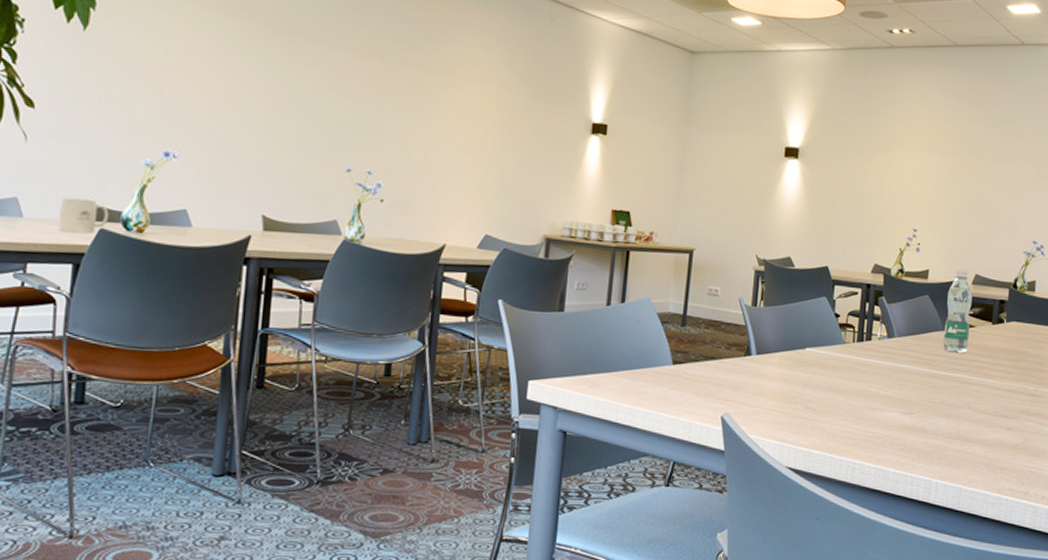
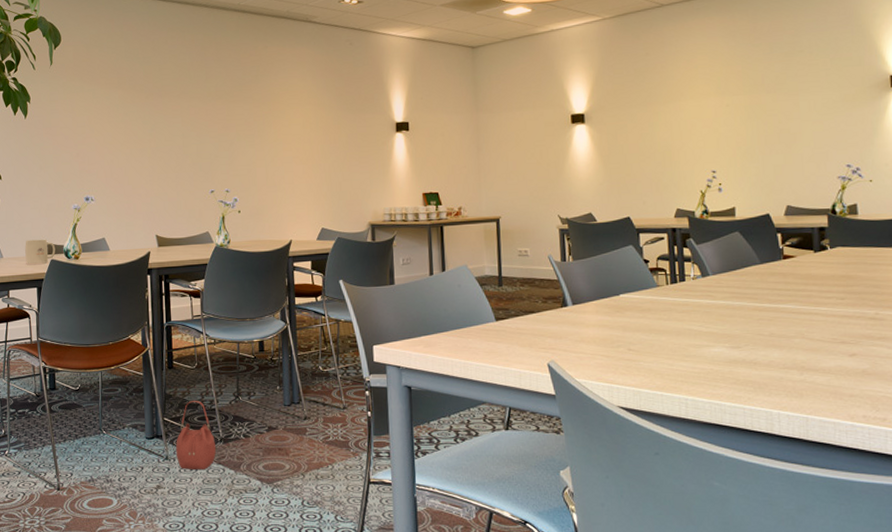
handbag: none [252,430,310,518] -> present [175,400,216,469]
bottle: present [943,267,973,353] -> none [759,201,791,285]

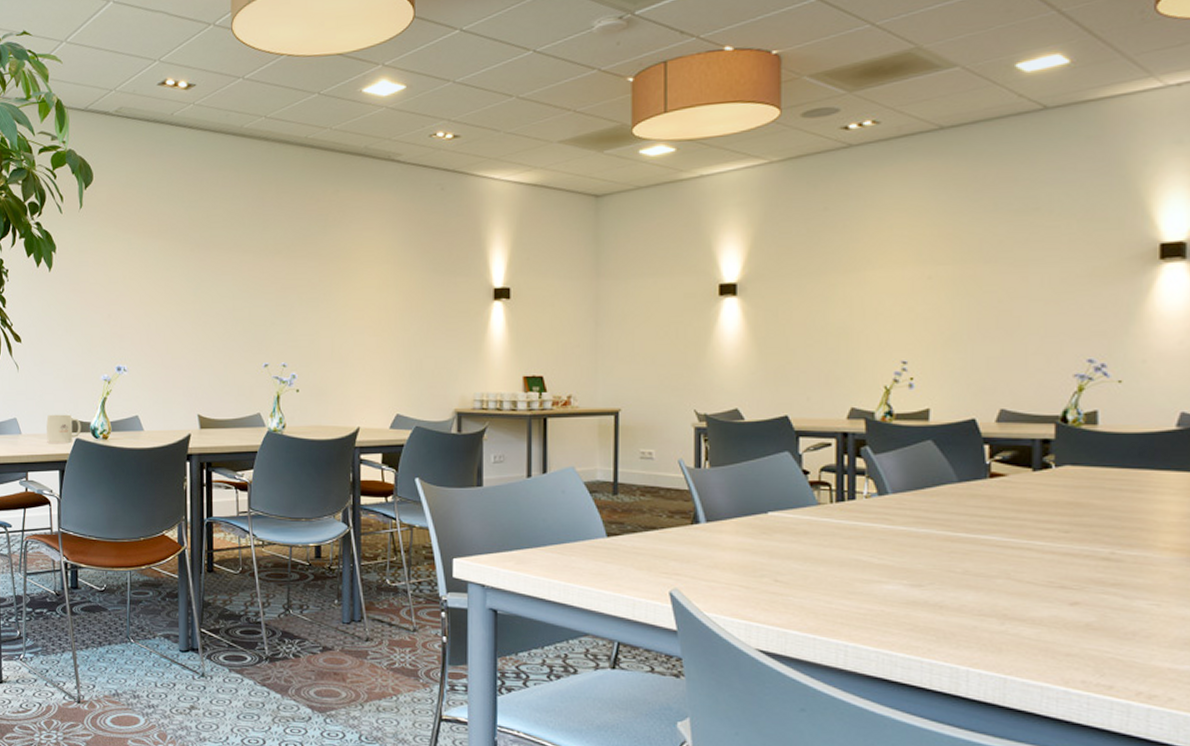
handbag: present [175,400,216,469] -> none [213,610,260,691]

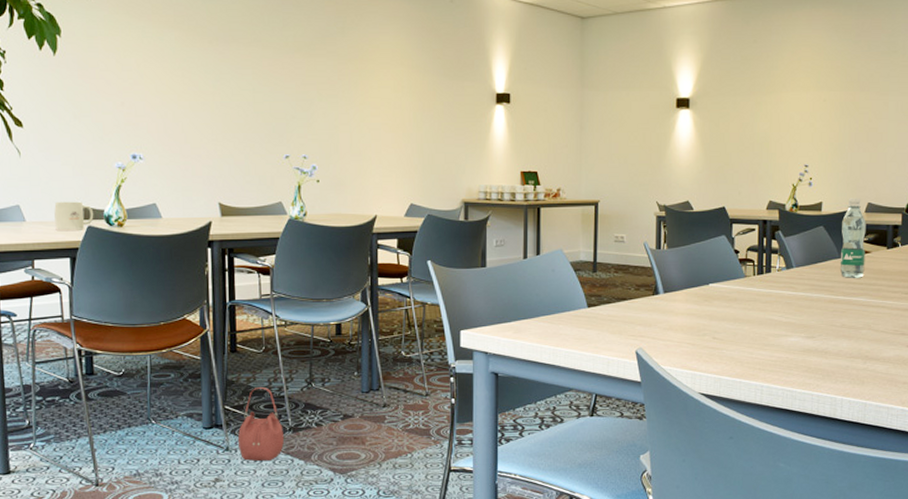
handbag: none [213,610,260,691] -> present [237,386,284,461]
bottle: none [959,403,999,509] -> present [840,198,866,278]

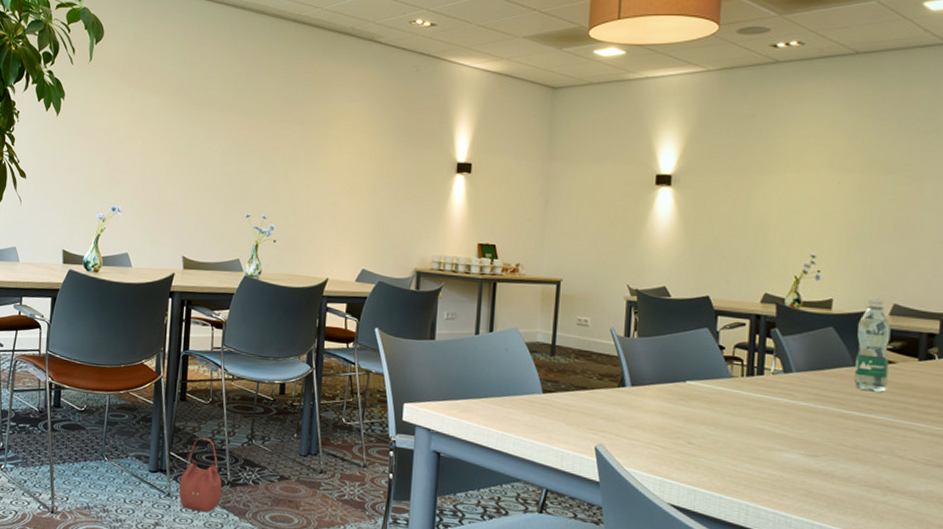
mug: present [54,201,94,232] -> none [42,246,75,274]

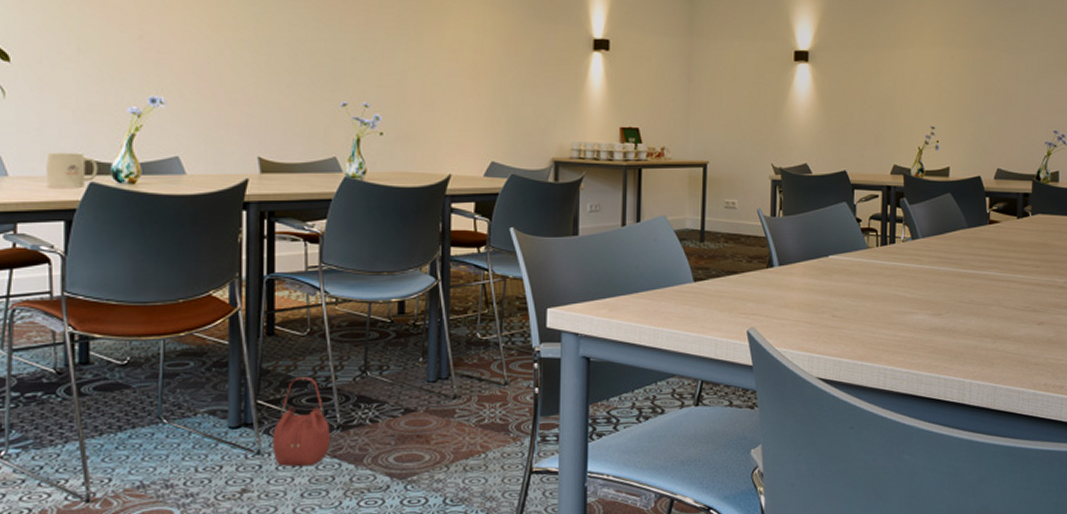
mug: none [42,246,75,274] -> present [46,152,98,189]
bottle: present [854,296,891,392] -> none [968,163,996,250]

